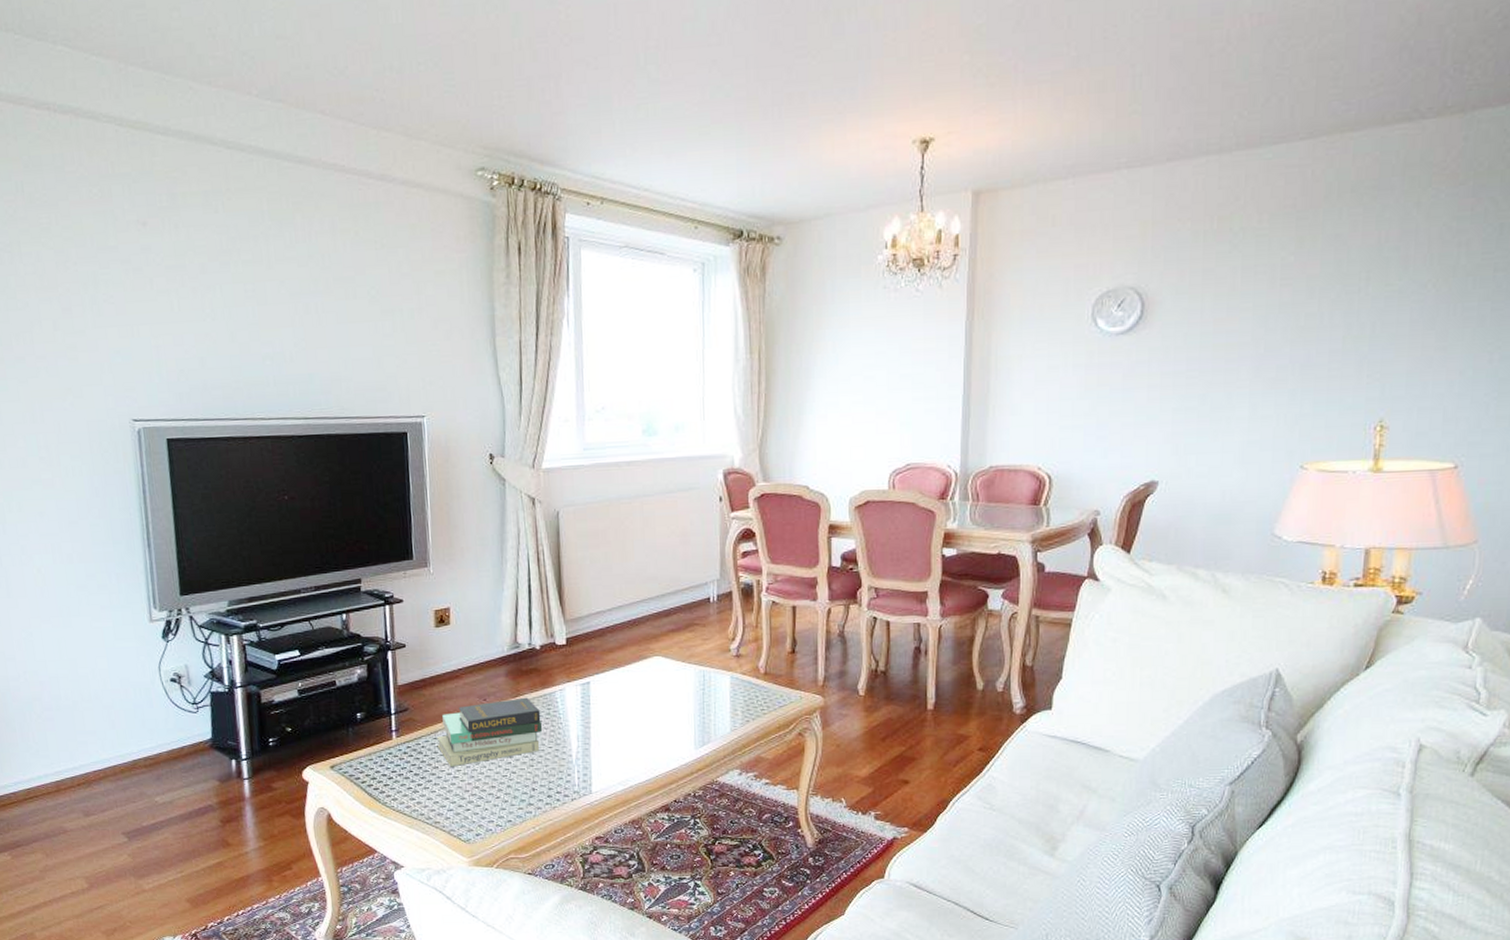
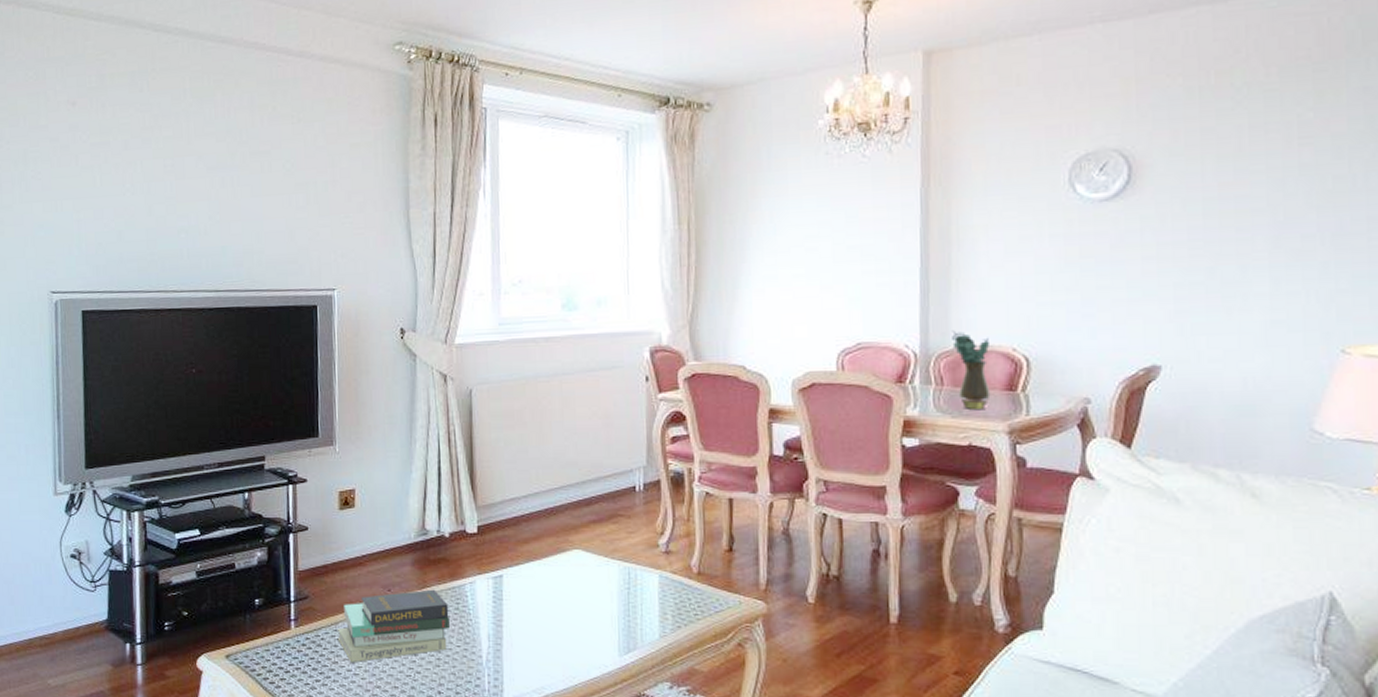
vase: none [988,451,1020,522] -> present [952,330,991,409]

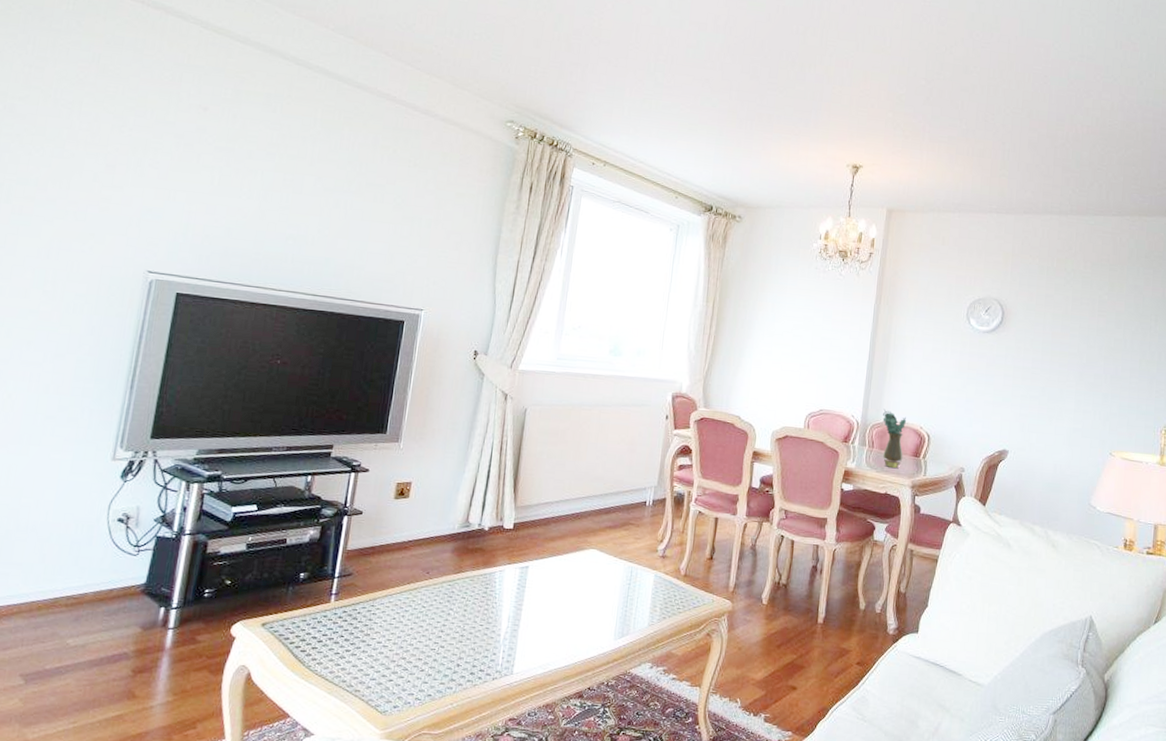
books: present [337,589,451,663] -> none [373,574,478,636]

